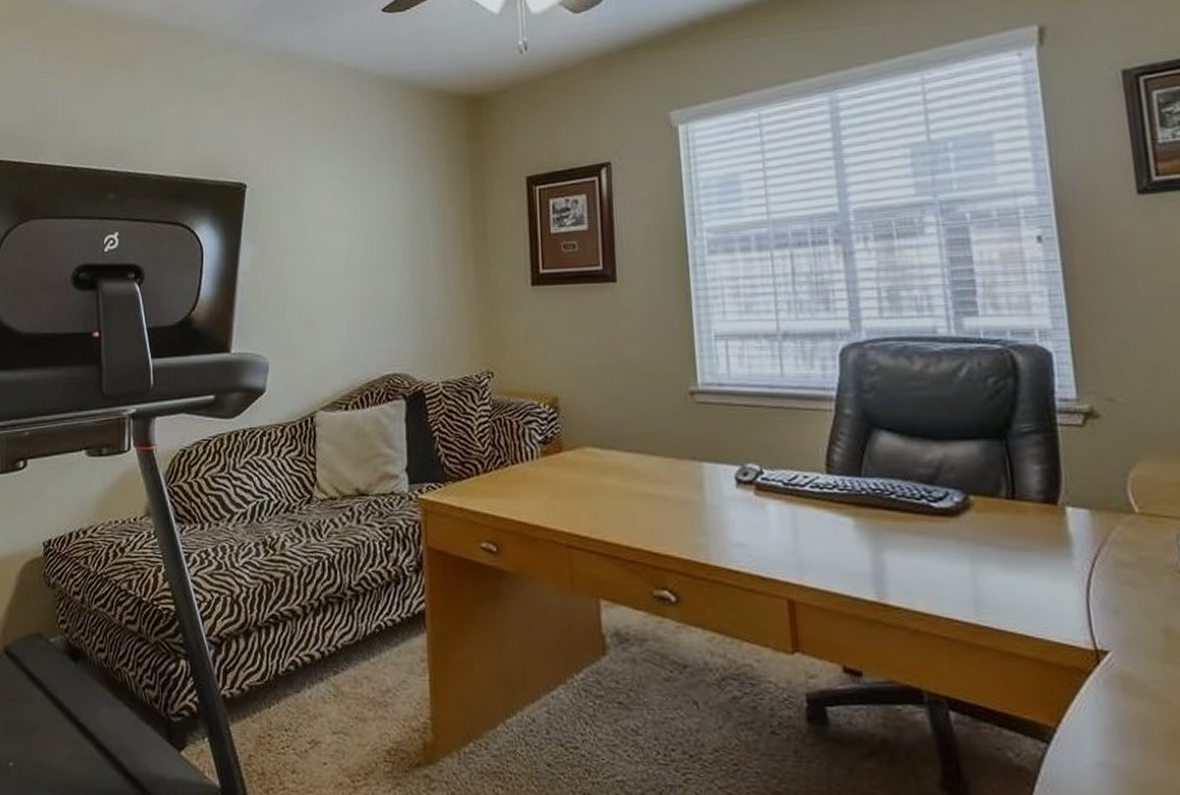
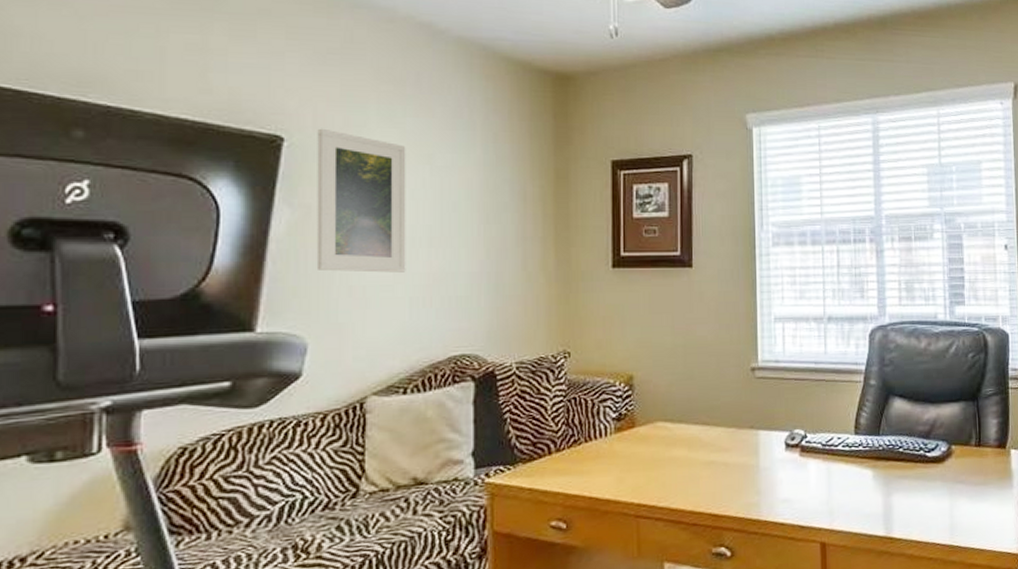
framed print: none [271,173,344,299] -> present [316,128,406,273]

